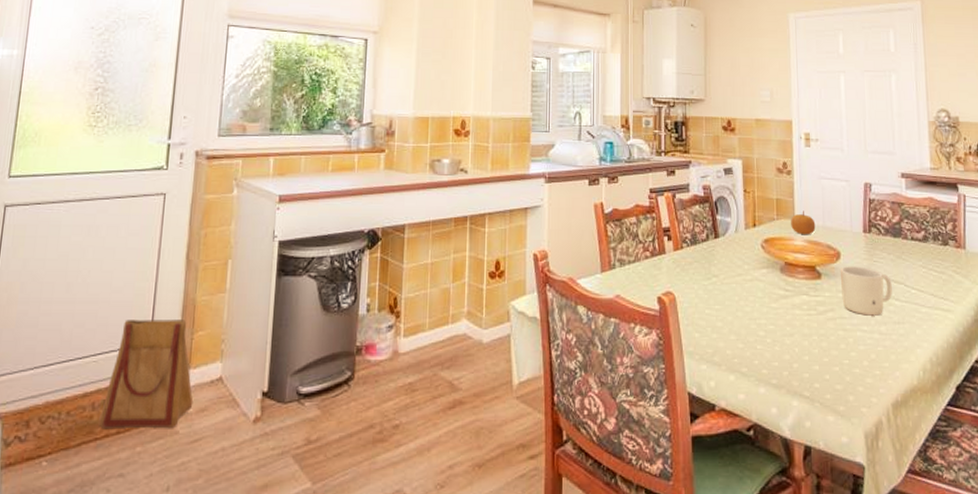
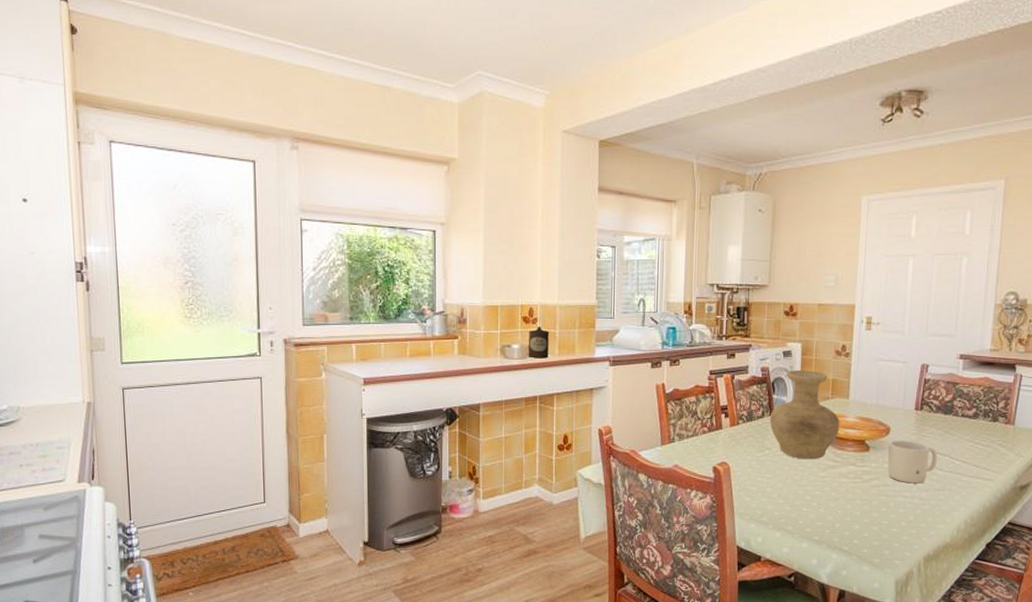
shopping bag: present [98,320,194,428] -> none [230,483,307,568]
canister: none [458,140,481,175] -> present [528,327,549,359]
vase: none [714,189,788,288] -> present [769,370,840,460]
fruit: present [791,210,816,235] -> none [845,390,869,413]

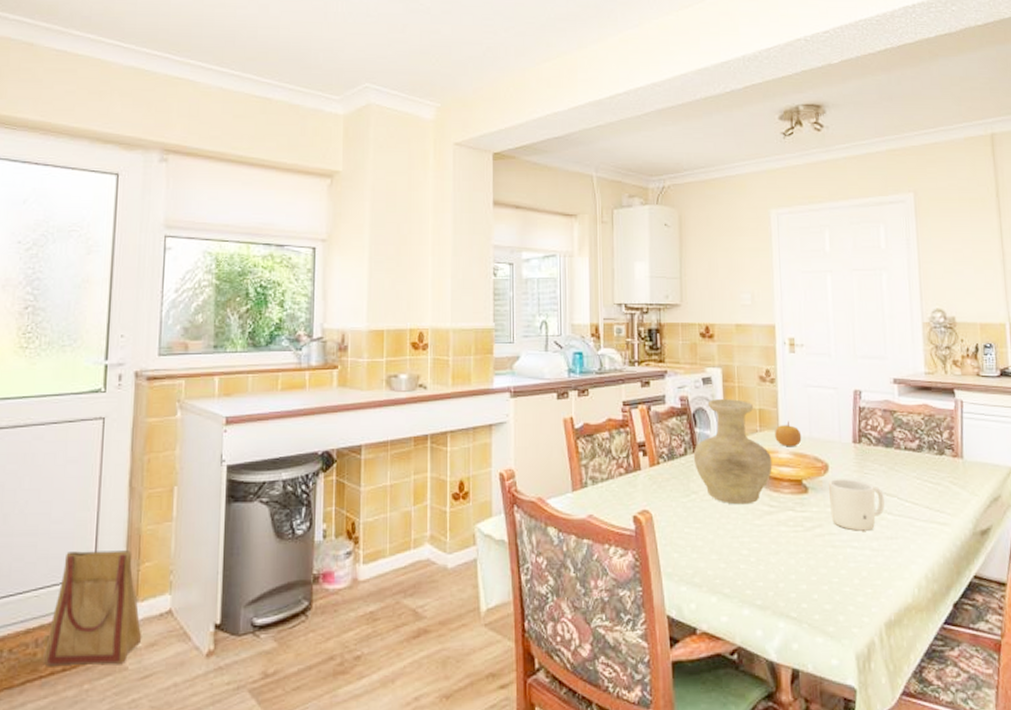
shopping bag: none [230,483,307,568] -> present [43,550,142,666]
canister: present [528,327,549,359] -> none [417,354,441,390]
fruit: none [845,390,869,413] -> present [775,421,802,447]

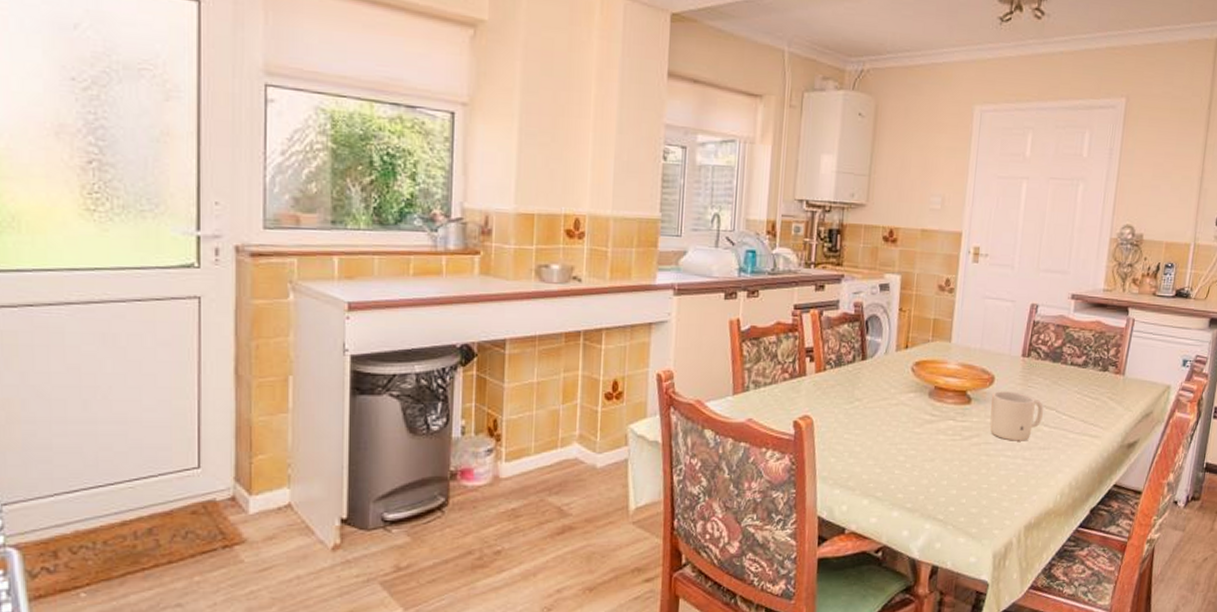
shopping bag: present [43,550,142,666] -> none [144,442,259,558]
vase: present [693,399,773,505] -> none [861,307,940,413]
fruit: present [775,421,802,447] -> none [946,332,973,359]

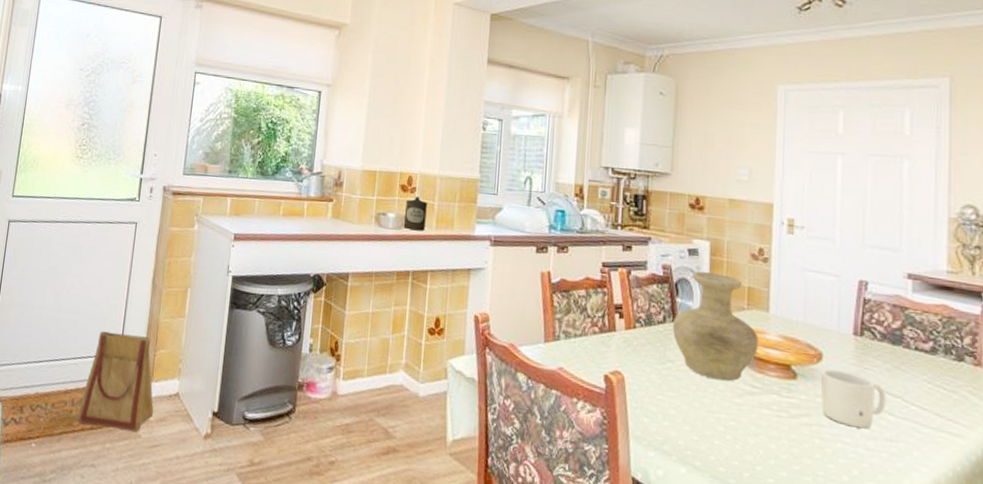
shopping bag: none [144,442,259,558] -> present [76,331,154,431]
canister: none [571,243,599,284] -> present [403,196,427,231]
vase: none [861,307,940,413] -> present [672,271,759,382]

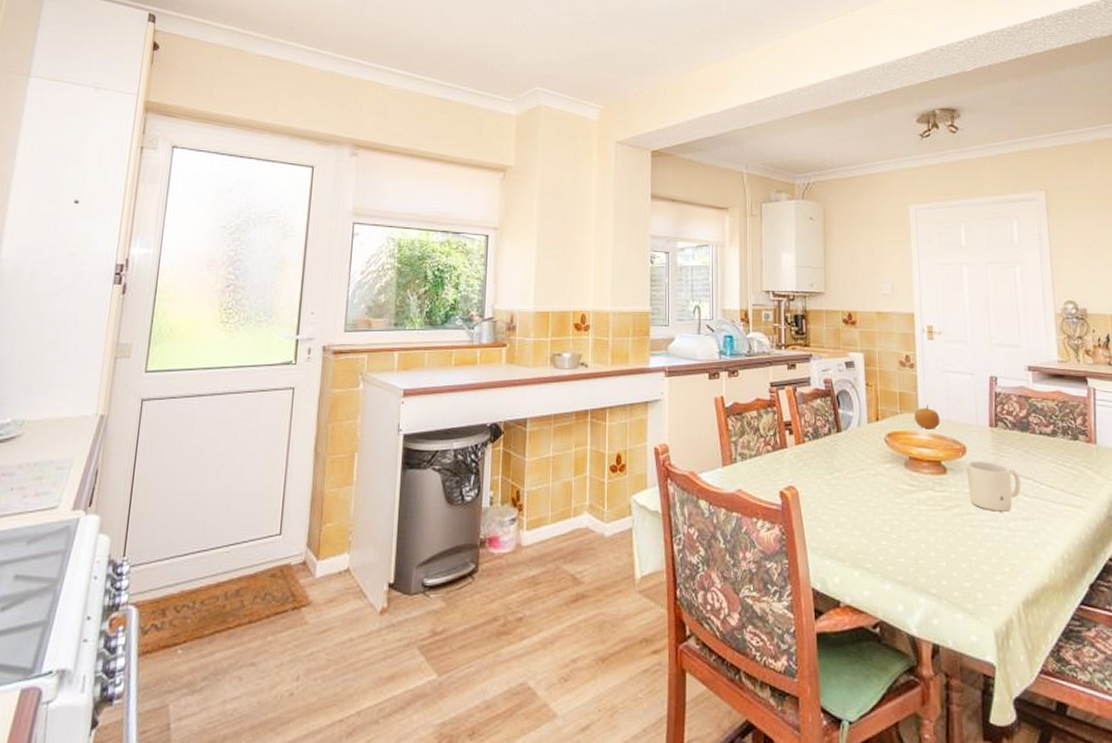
shopping bag: present [76,331,154,431] -> none [231,511,322,618]
canister: present [403,196,427,231] -> none [579,334,601,369]
vase: present [672,271,759,382] -> none [836,382,913,483]
fruit: none [764,303,794,331] -> present [914,404,940,430]

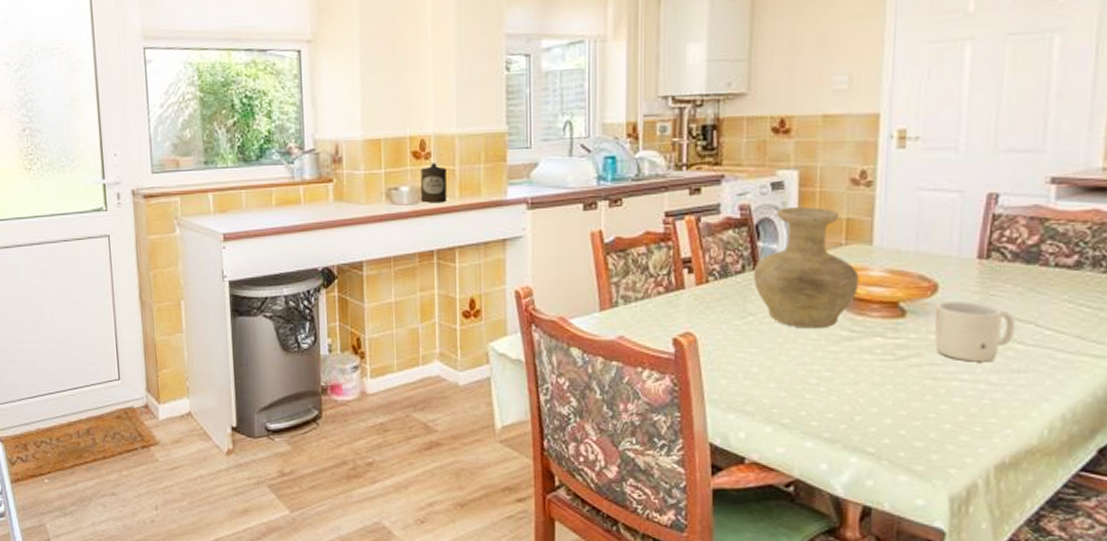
canister: none [579,334,601,369] -> present [420,163,447,203]
vase: none [836,382,913,483] -> present [753,207,859,329]
fruit: present [914,404,940,430] -> none [866,232,904,264]

